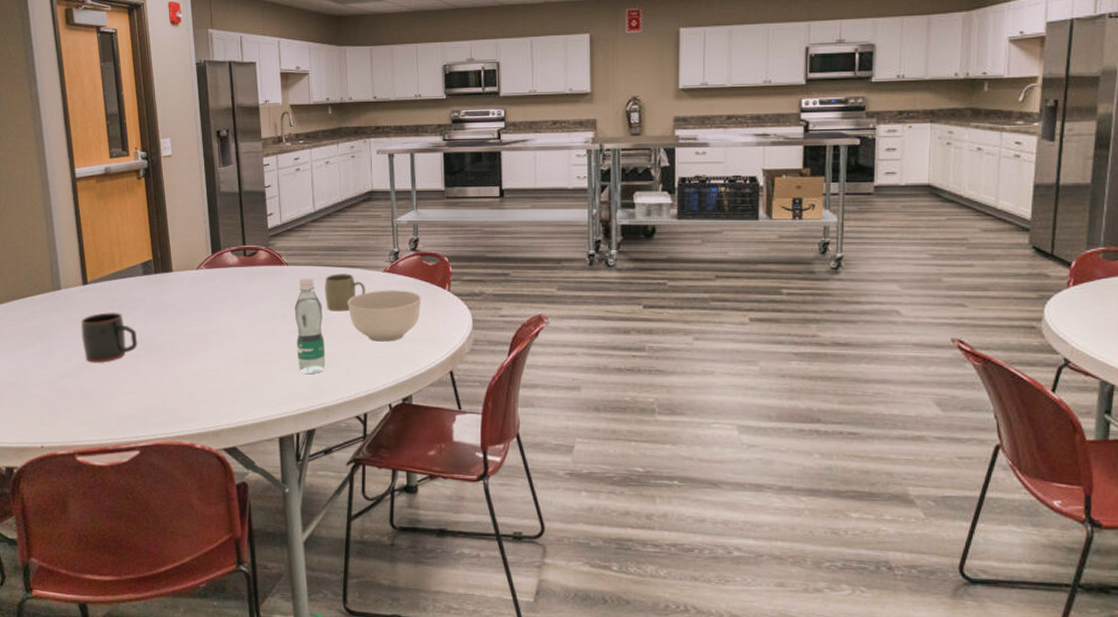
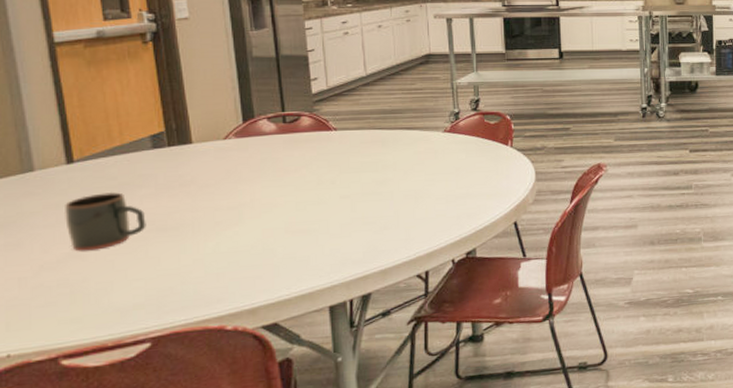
bottle: present [294,277,326,374] -> none [344,141,382,238]
mug: present [325,274,366,312] -> none [379,136,425,174]
bowl: present [347,290,422,342] -> none [405,148,484,200]

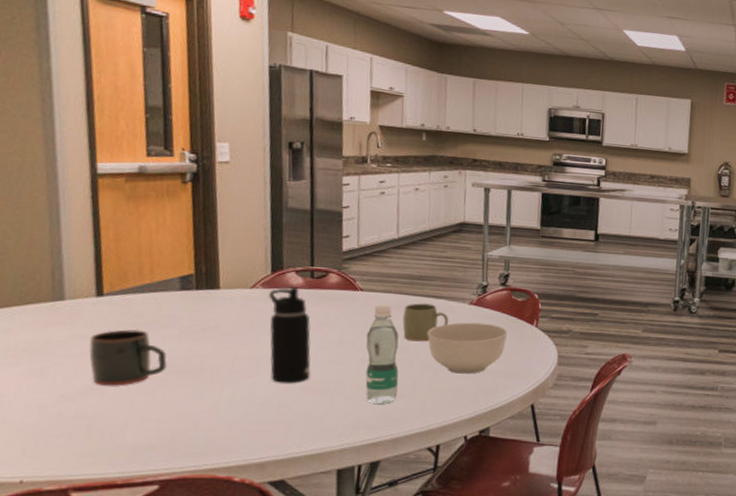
water bottle: none [243,134,293,229] -> present [269,287,311,383]
bottle: none [344,141,382,238] -> present [365,304,399,404]
mug: none [379,136,425,174] -> present [402,303,449,342]
bowl: none [405,148,484,200] -> present [427,322,508,374]

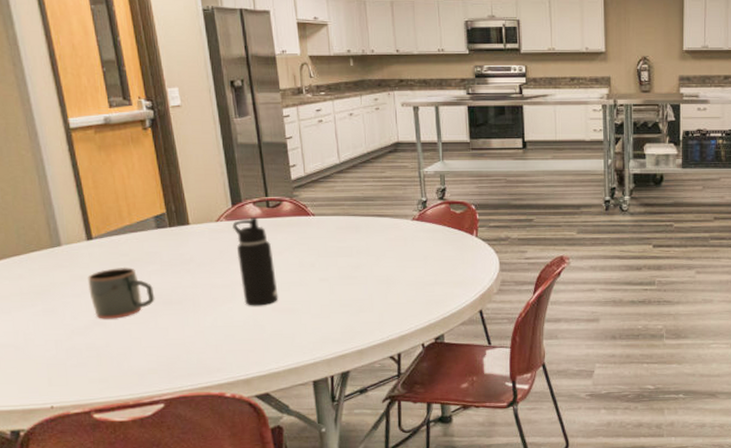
bottle: present [365,304,399,404] -> none [323,227,358,319]
mug: present [402,303,449,342] -> none [353,223,396,259]
bowl: present [427,322,508,374] -> none [377,237,451,286]

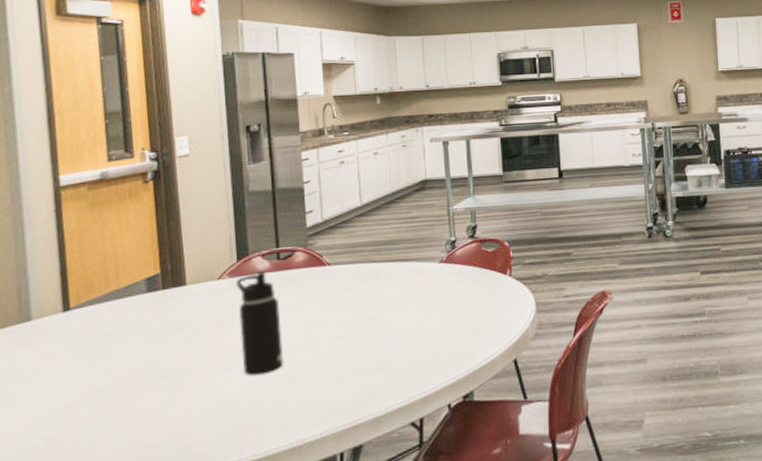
mug: present [88,266,155,319] -> none [57,339,137,405]

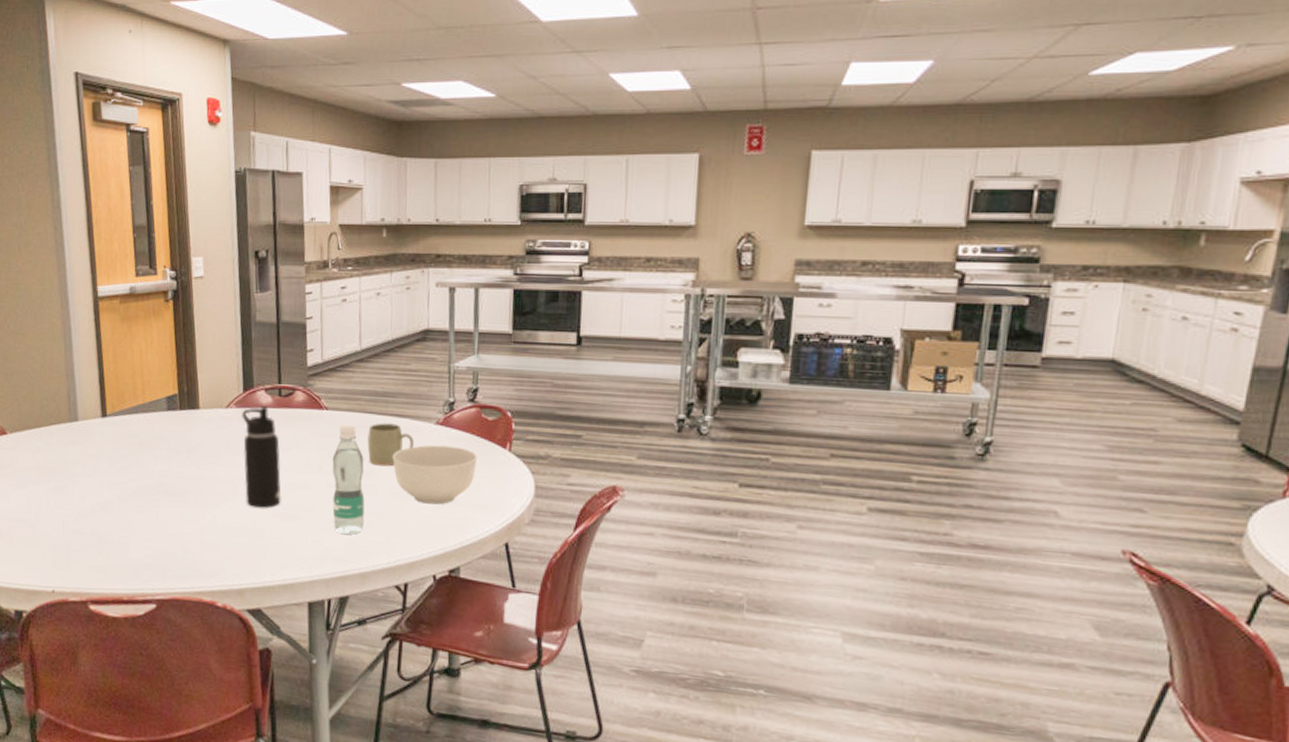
bottle: none [337,276,375,383] -> present [332,424,365,534]
mug: none [373,268,421,310] -> present [367,423,415,466]
bowl: none [399,280,482,338] -> present [392,444,478,505]

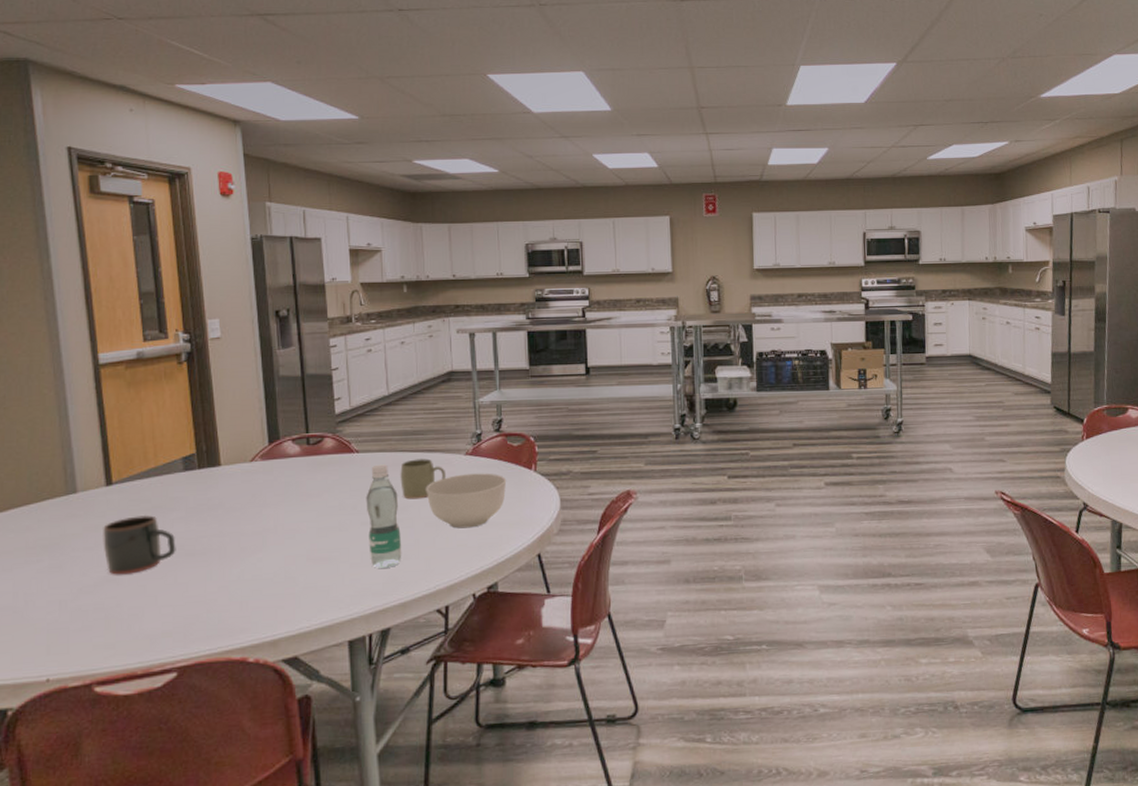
mug: none [98,449,159,505] -> present [103,514,176,575]
water bottle: present [242,406,281,508] -> none [268,456,314,556]

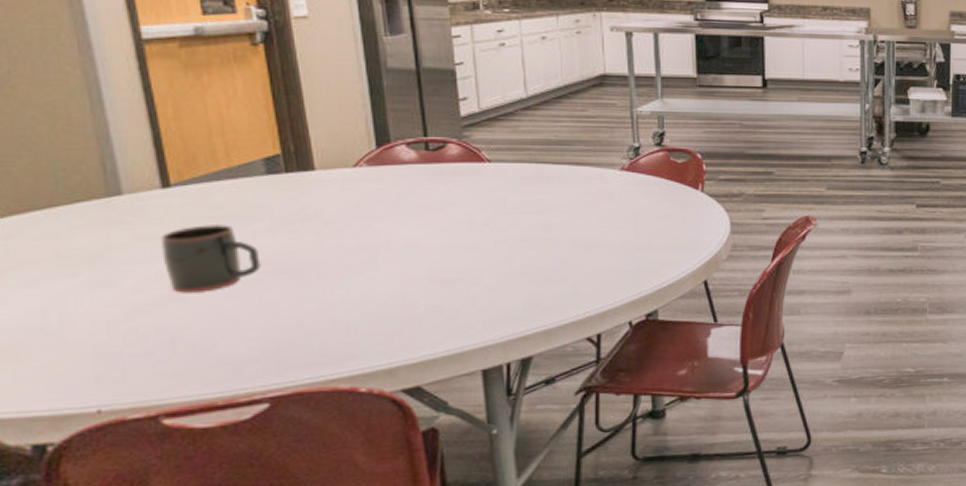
bottle: present [366,464,402,568] -> none [500,177,546,292]
mug: present [400,458,447,499] -> none [542,172,598,217]
bowl: present [426,473,507,529] -> none [573,191,669,251]

